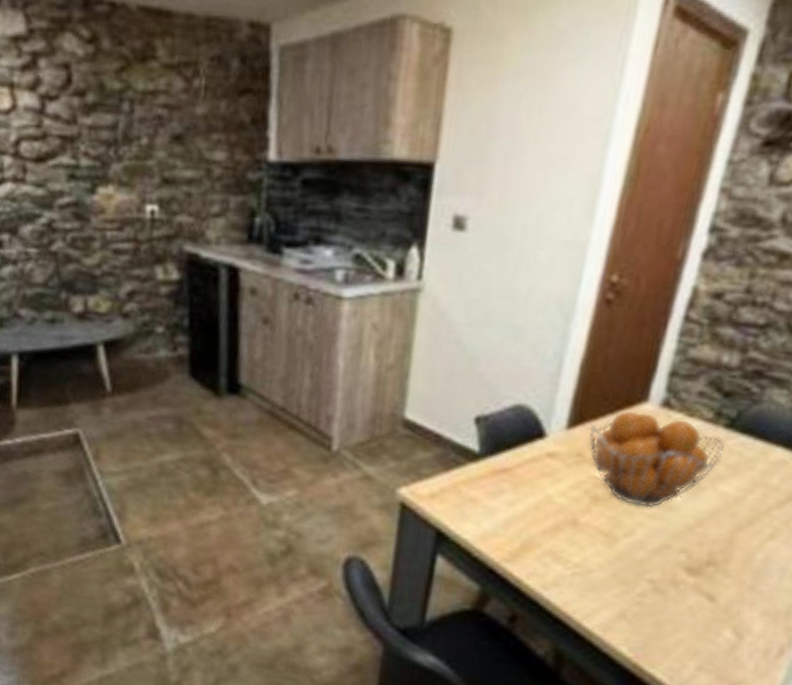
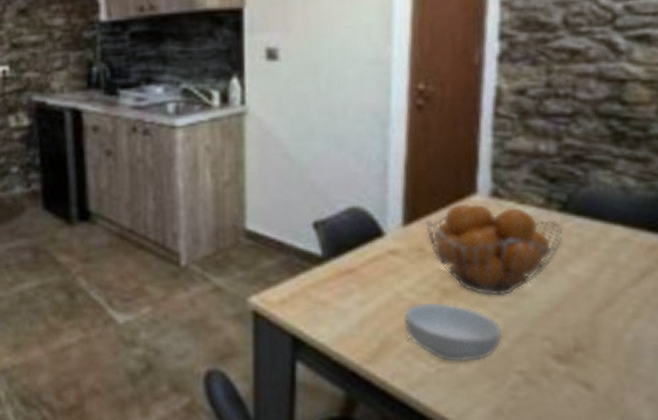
cereal bowl: none [548,508,644,568] -> present [404,302,503,363]

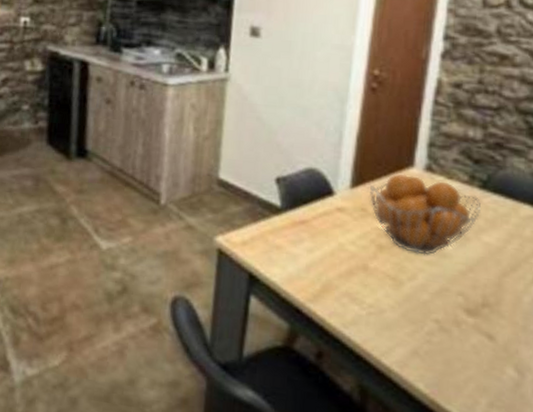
cereal bowl: present [404,302,503,363] -> none [344,254,425,309]

